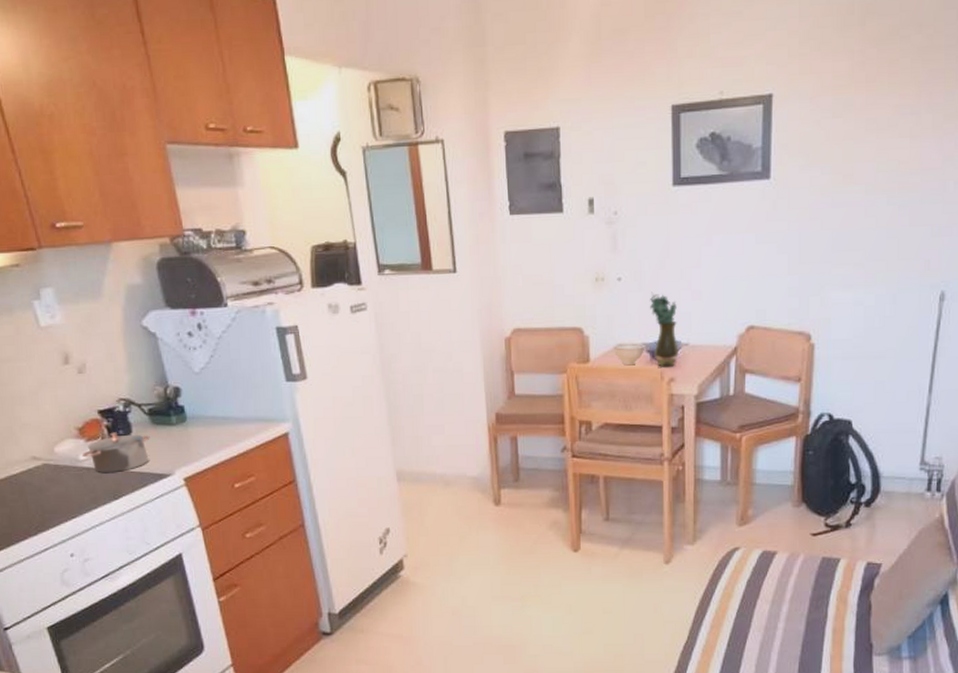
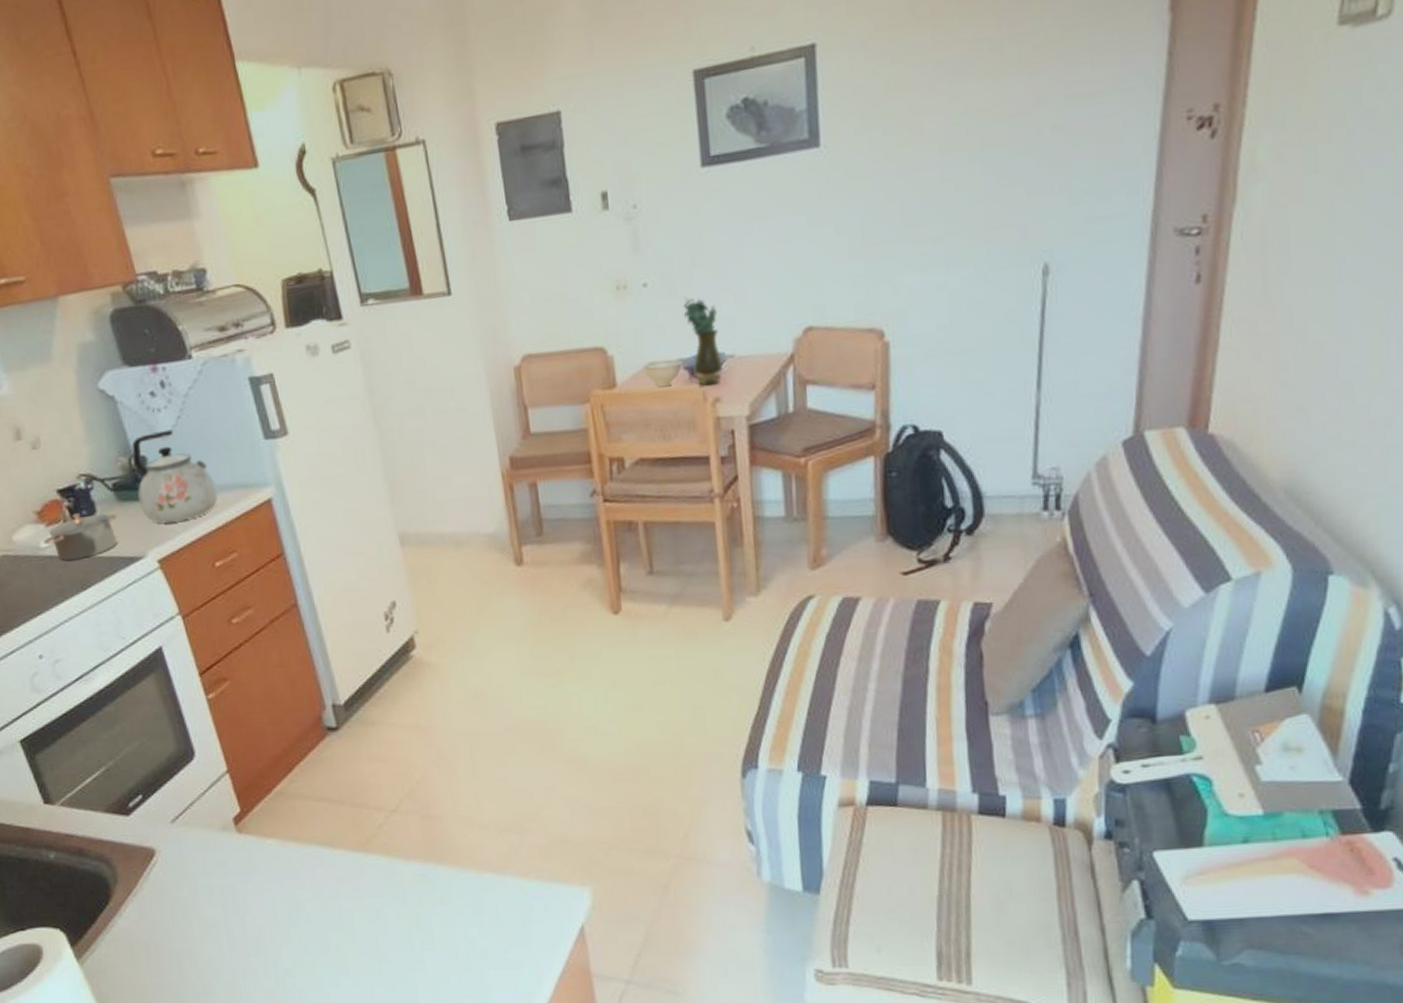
kettle: none [167,366,242,446] -> present [131,429,219,523]

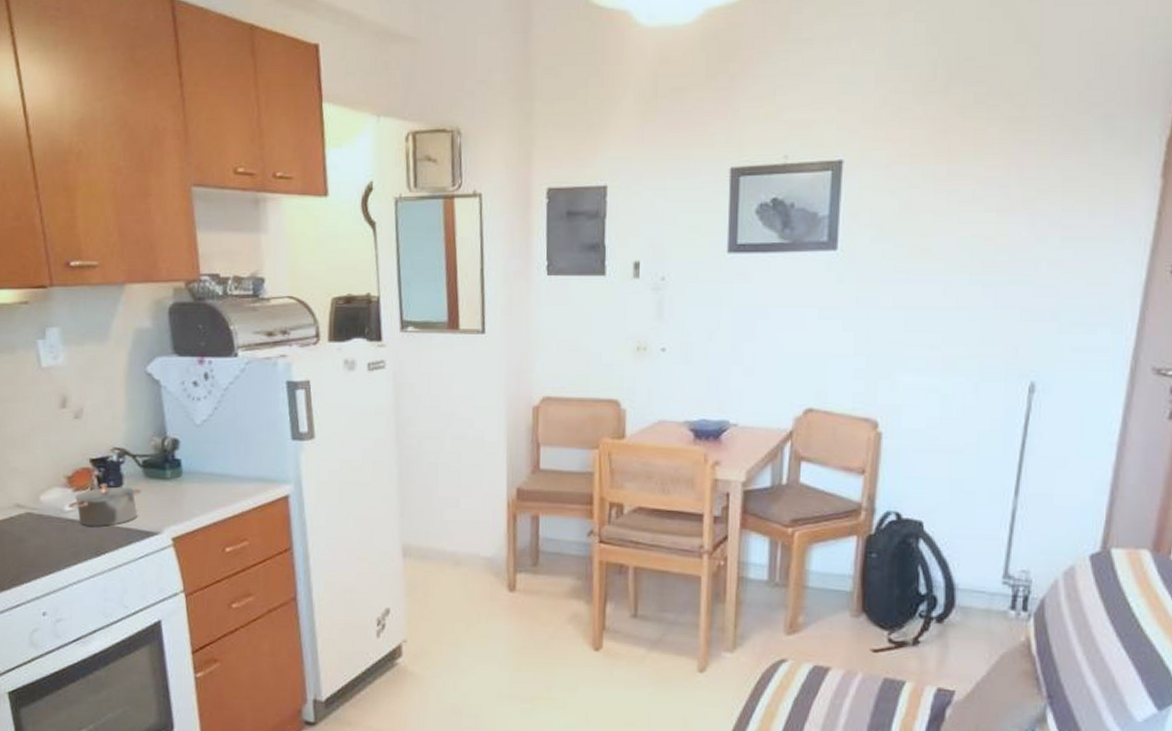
kettle: present [131,429,219,523] -> none [165,418,241,504]
bowl: present [643,359,682,388] -> none [652,420,689,445]
vase: present [684,296,723,386] -> none [696,365,726,449]

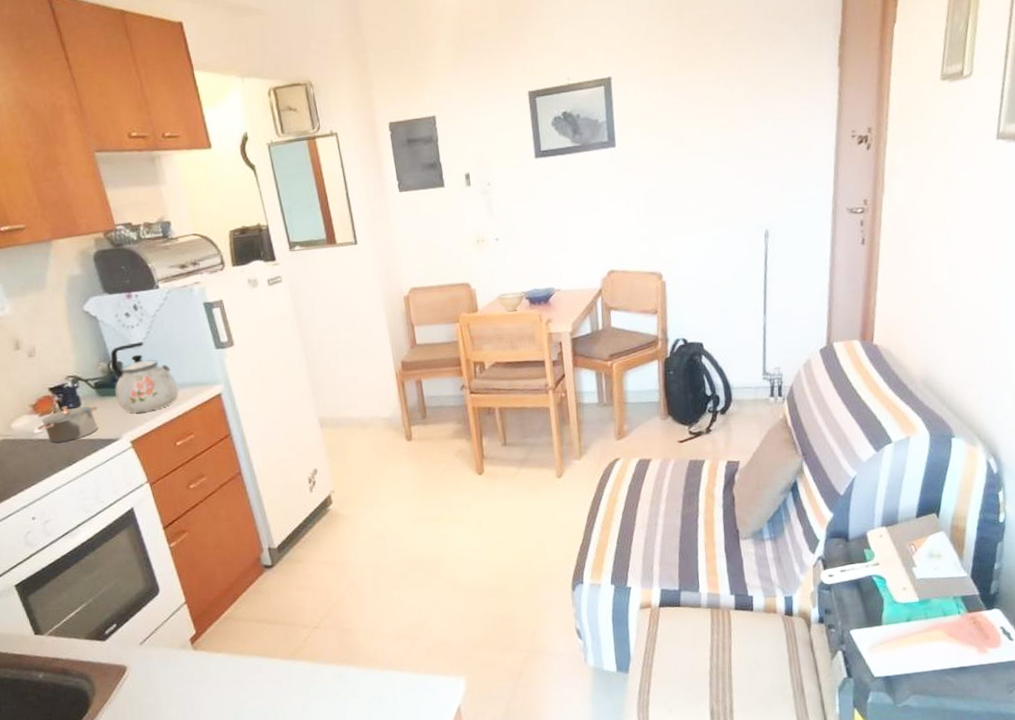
kettle: none [165,418,241,504] -> present [110,341,180,413]
bowl: none [652,420,689,445] -> present [497,292,524,312]

